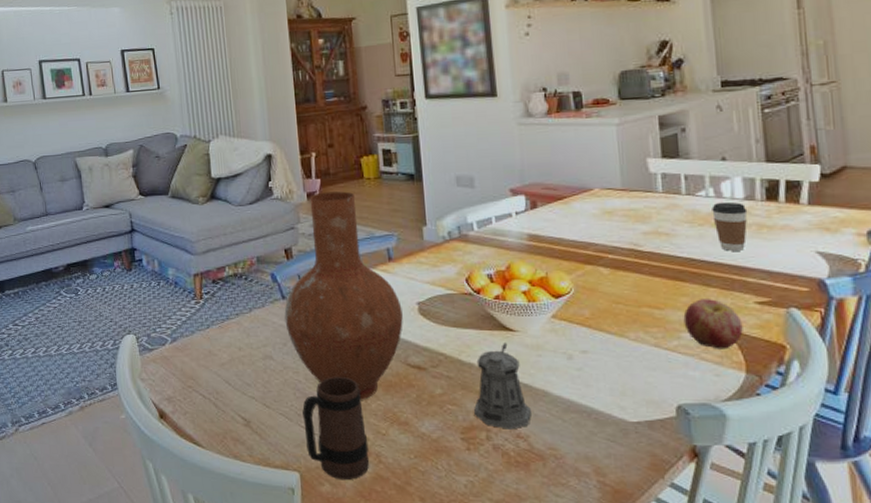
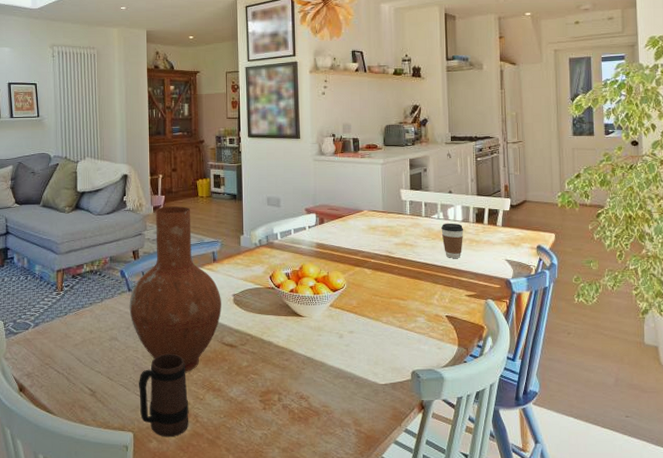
pepper shaker: present [474,342,531,430] -> none [271,325,312,392]
apple: present [683,299,743,349] -> none [419,293,457,329]

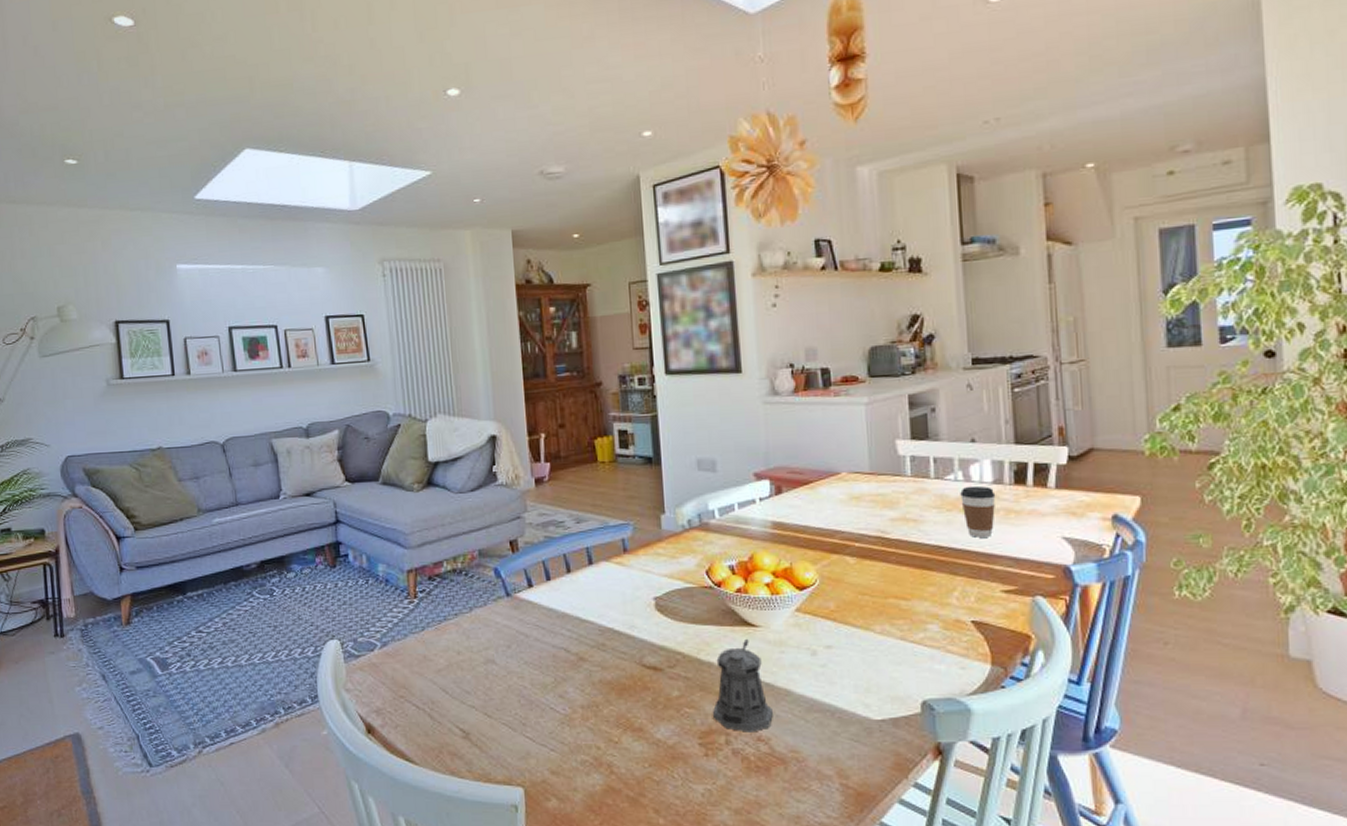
vase: present [129,206,221,372] -> none [508,476,639,706]
mug: present [139,353,189,438] -> none [528,680,601,794]
pepper shaker: none [271,325,312,392] -> present [713,638,773,732]

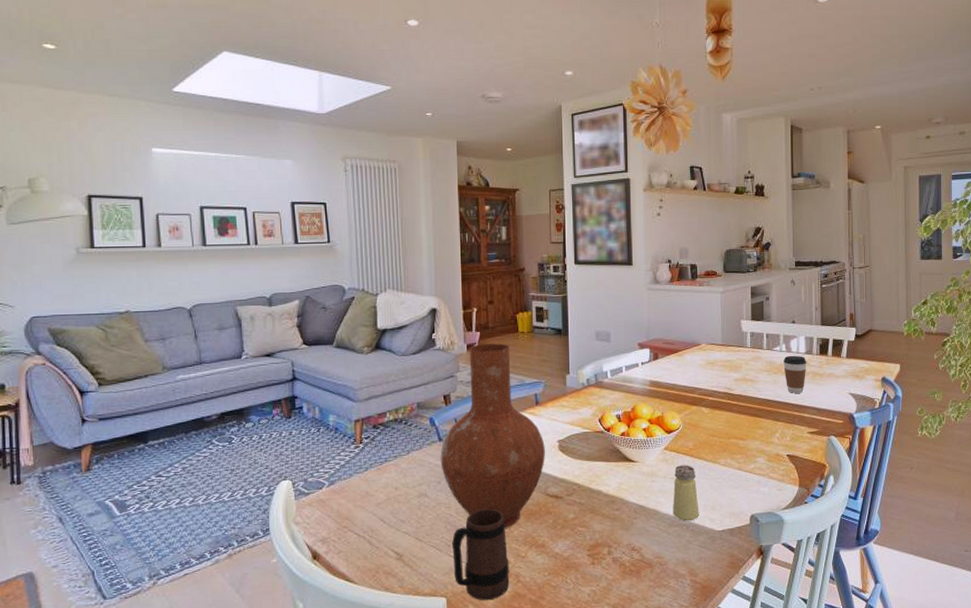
vase: none [508,476,639,706] -> present [440,343,545,528]
mug: none [528,680,601,794] -> present [452,508,510,601]
pepper shaker: present [713,638,773,732] -> none [600,471,644,544]
saltshaker: none [810,632,848,706] -> present [673,465,699,522]

